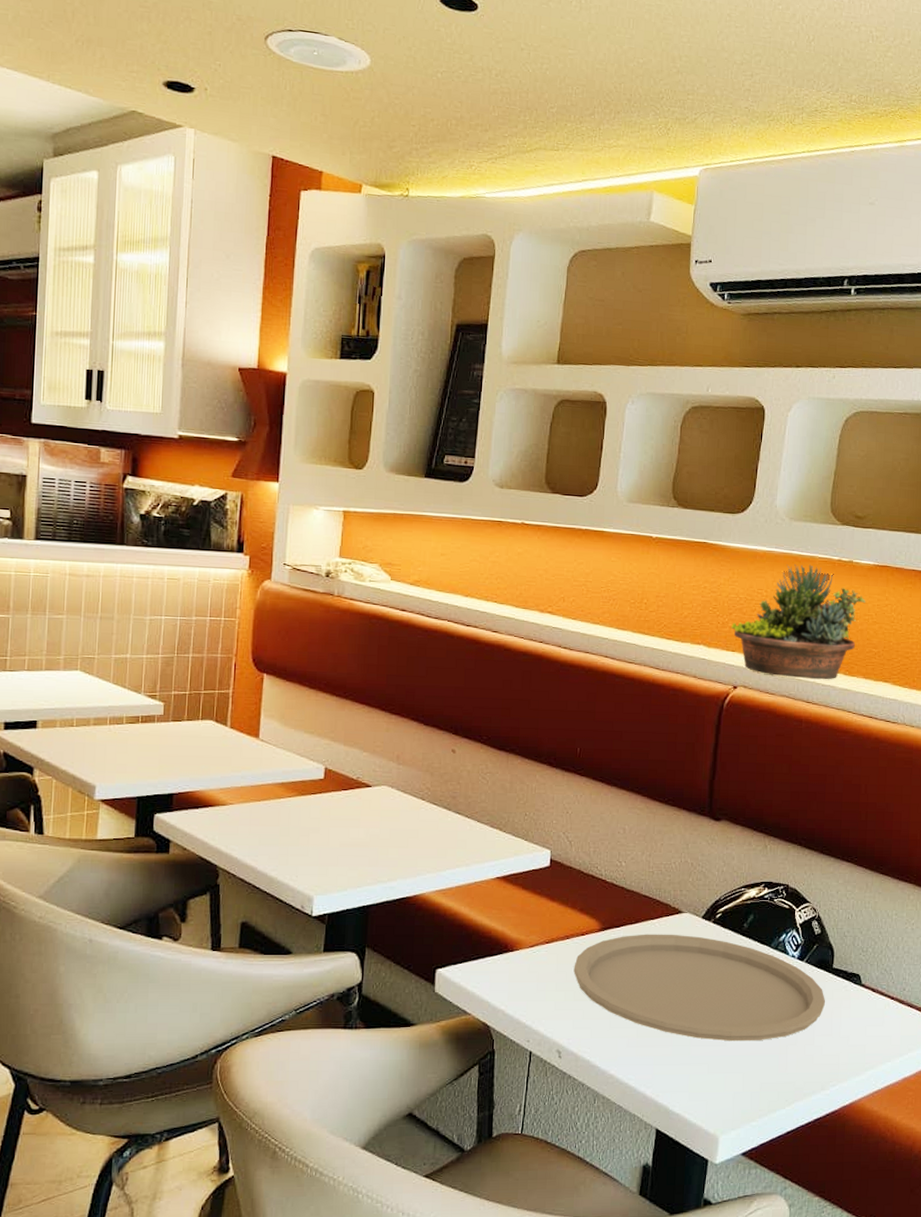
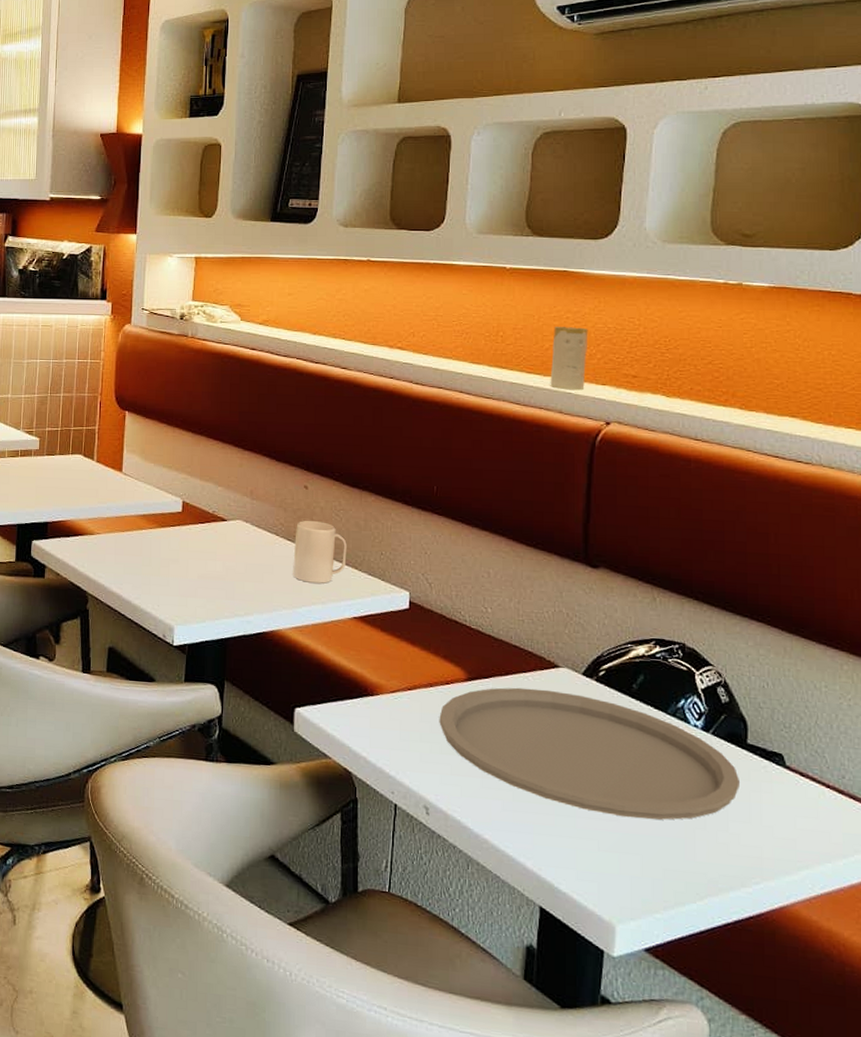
mug: none [438,784,492,846] -> present [293,521,347,584]
candle: none [686,596,723,657] -> present [550,327,588,391]
succulent planter: present [730,563,866,680] -> none [599,289,762,415]

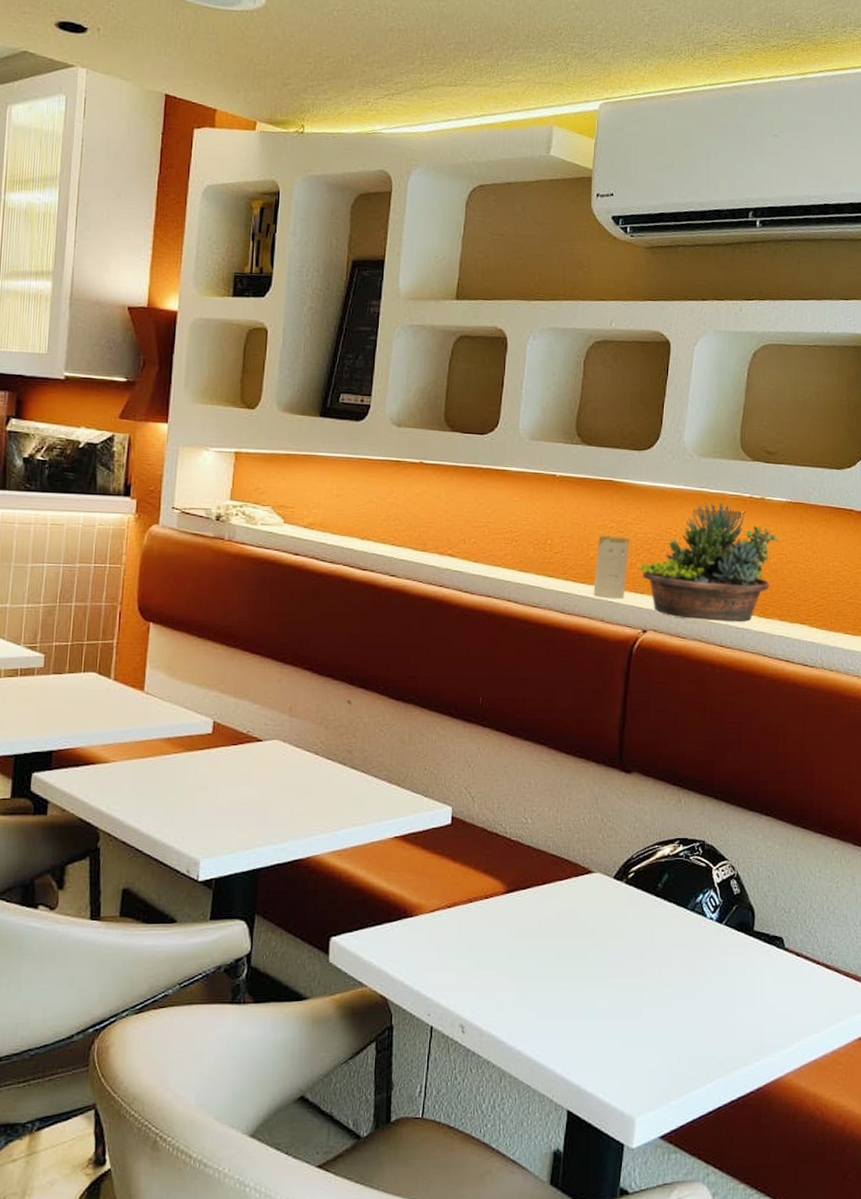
mug: present [293,521,347,584] -> none [332,738,390,803]
tray: present [439,687,739,820] -> none [477,896,746,1013]
succulent planter: none [599,289,762,415] -> present [639,501,780,622]

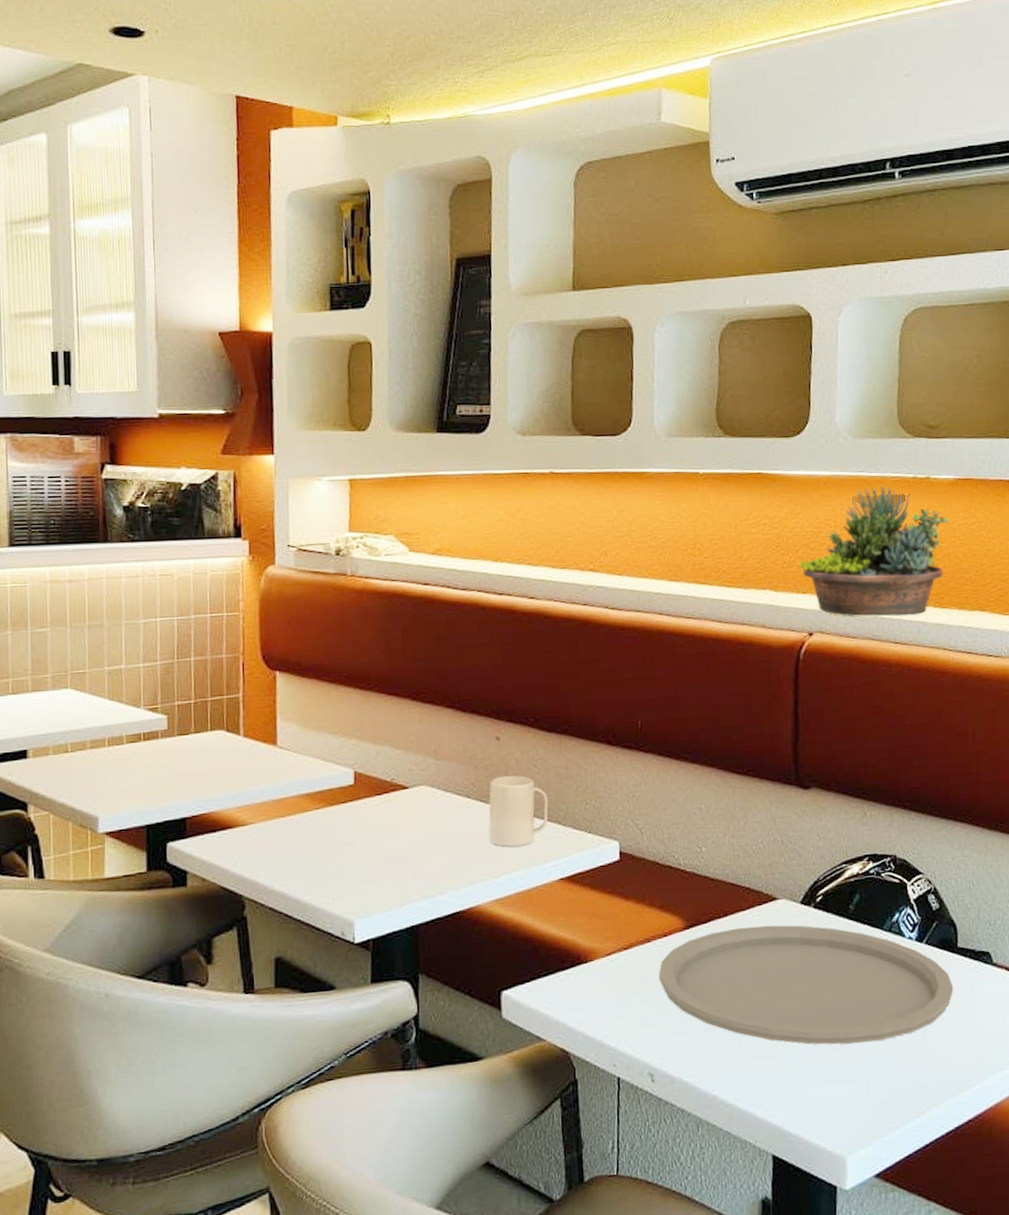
mug: none [332,738,390,803] -> present [488,775,549,847]
tray: none [477,896,746,1013] -> present [658,925,953,1045]
candle: present [593,536,630,599] -> none [751,533,787,603]

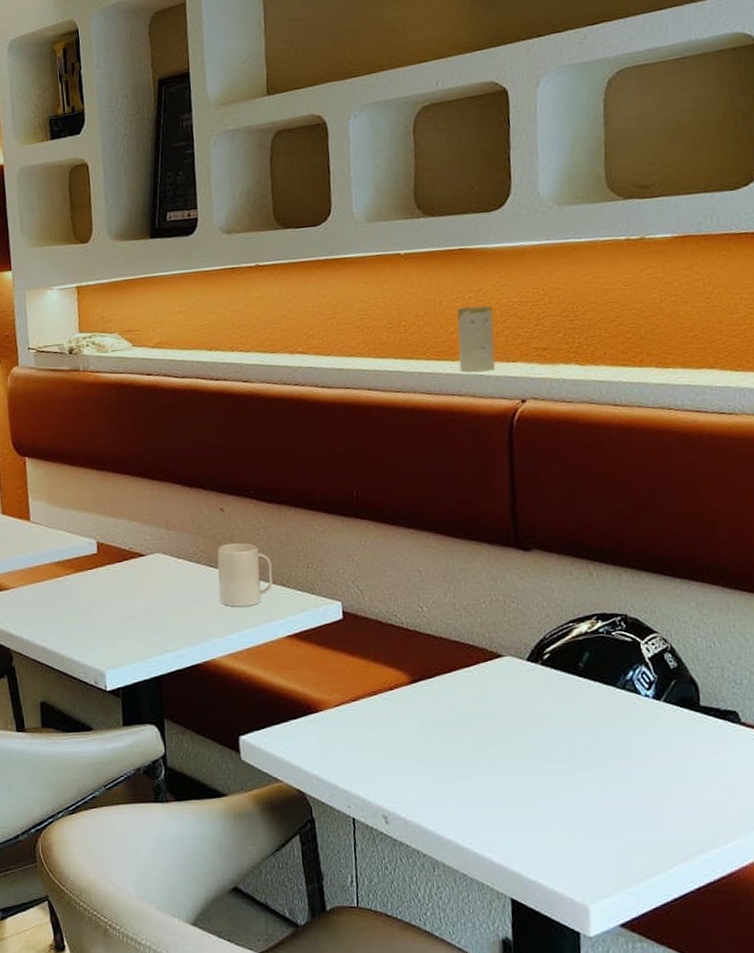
tray: present [658,925,953,1045] -> none [387,681,697,798]
candle: none [751,533,787,603] -> present [456,305,495,373]
succulent planter: present [798,486,951,617] -> none [507,251,670,381]

